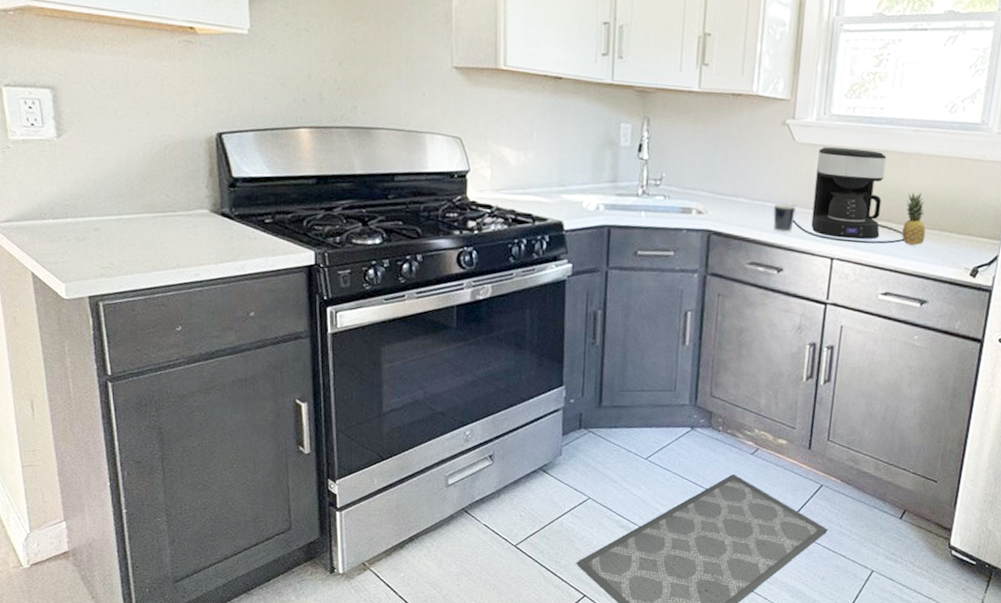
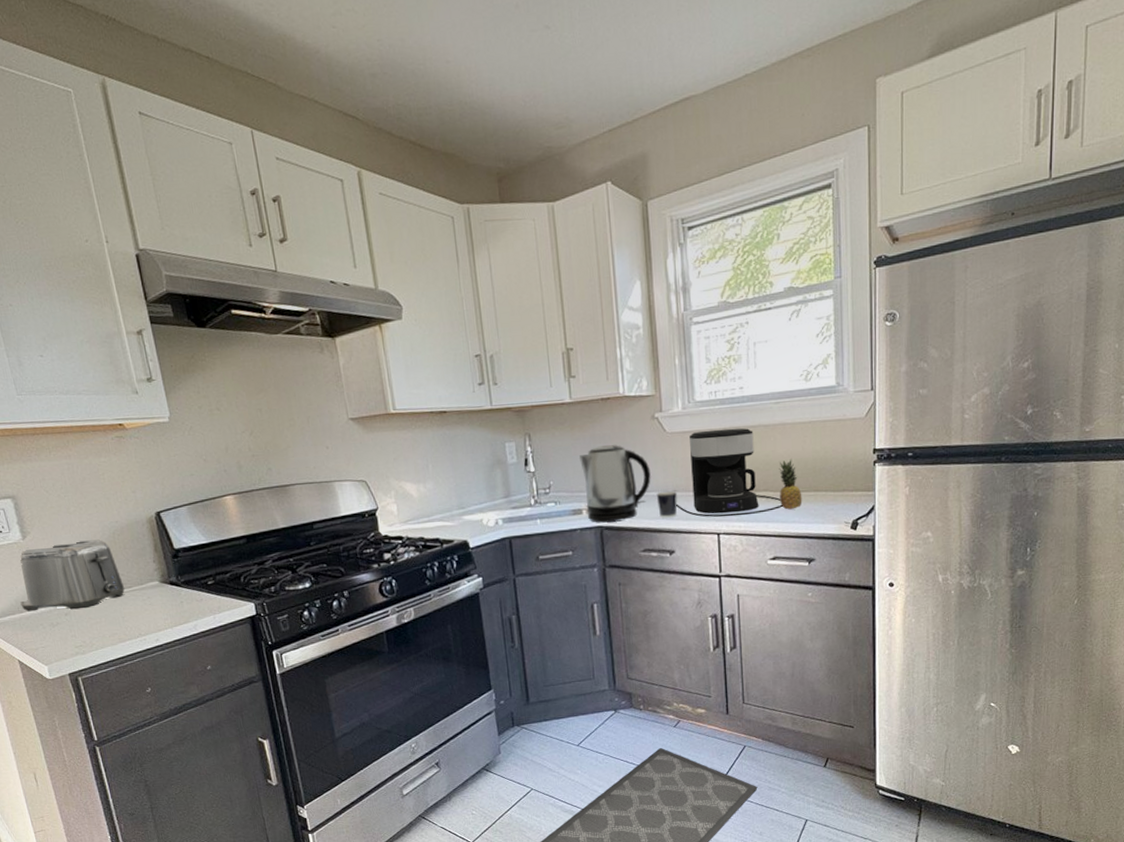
toaster: none [43,147,169,227] -> present [19,539,125,612]
kettle: none [696,144,772,228] -> present [580,445,651,522]

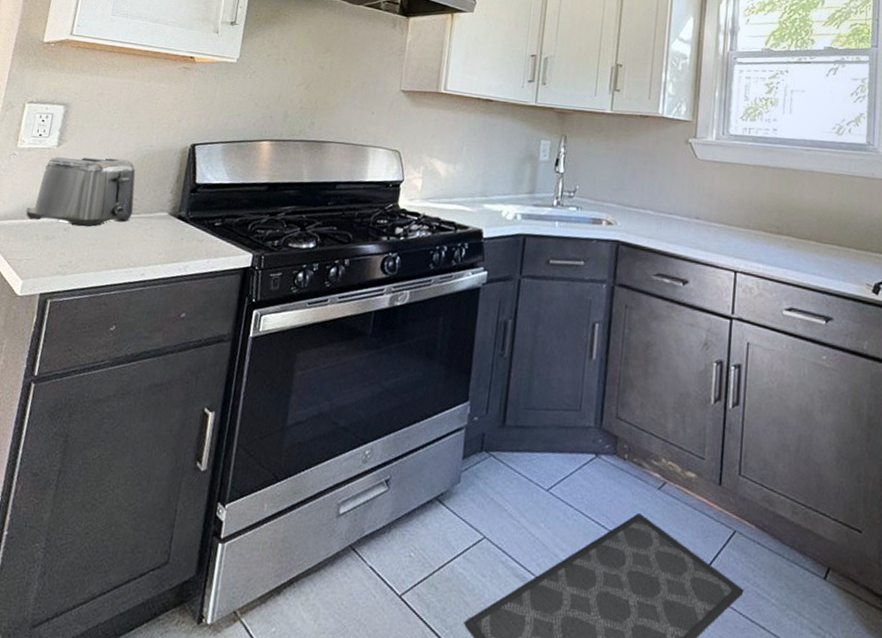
kettle: present [580,445,651,522] -> none [606,160,677,239]
mug: present [656,491,678,518] -> none [677,216,699,246]
coffee maker: present [676,428,783,518] -> none [697,163,804,258]
fruit: present [779,459,803,510] -> none [802,207,825,261]

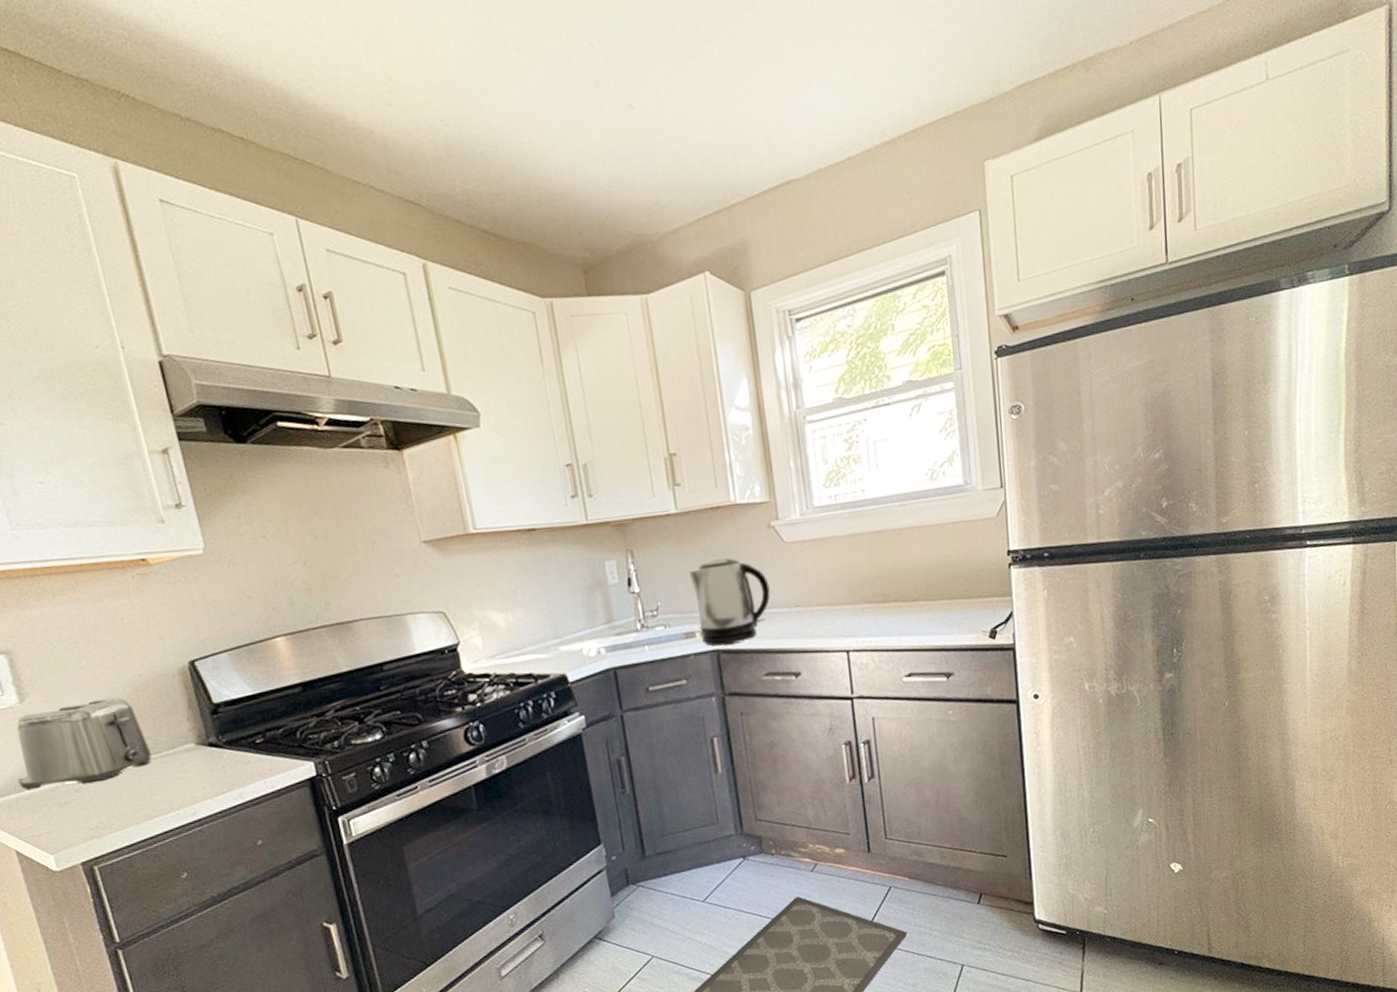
kettle: none [606,160,677,239] -> present [689,558,771,646]

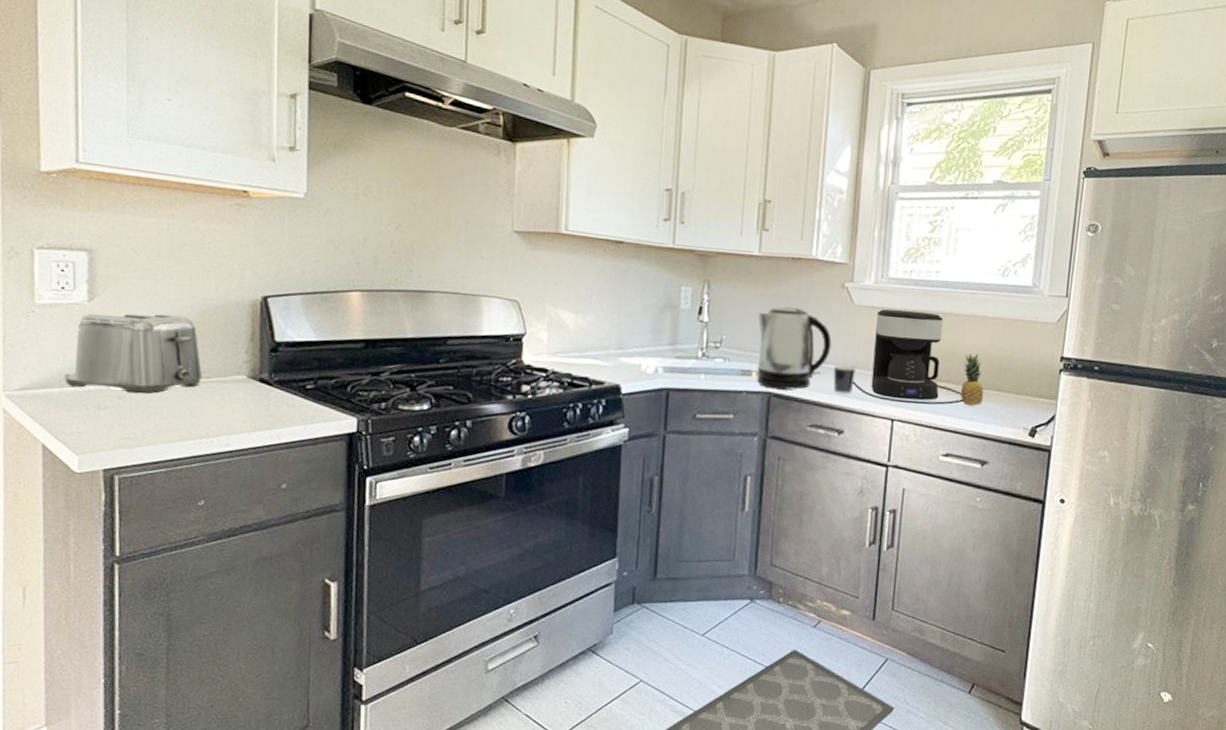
mug: none [776,606,801,637] -> present [832,365,856,395]
coffee maker: none [799,534,916,634] -> present [853,309,963,405]
fruit: none [909,565,936,621] -> present [960,353,984,406]

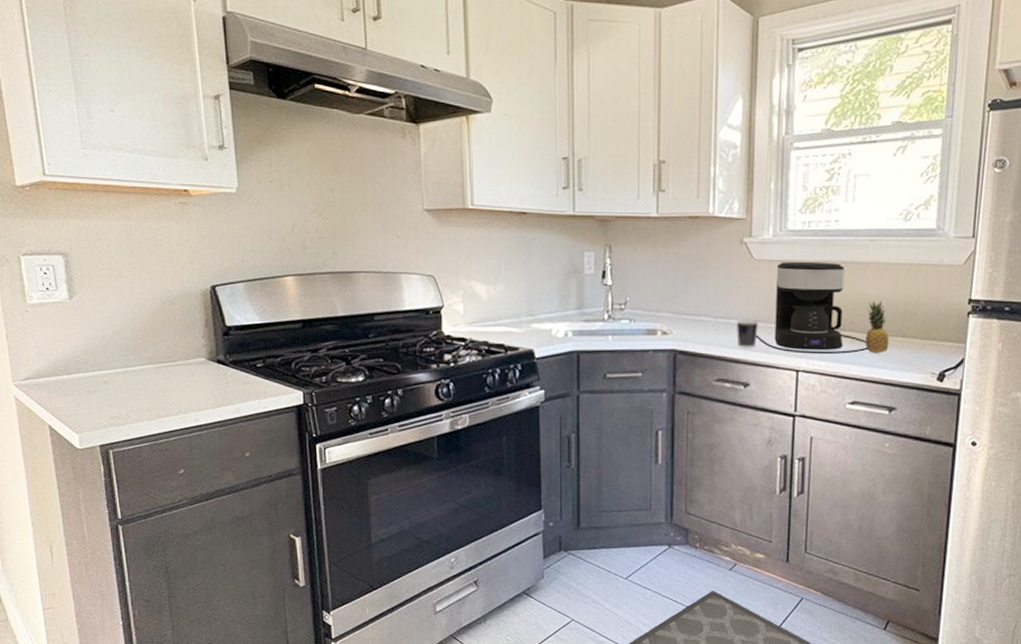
toaster: present [64,311,203,395] -> none [58,307,170,379]
kettle: present [756,306,832,390] -> none [660,266,733,347]

